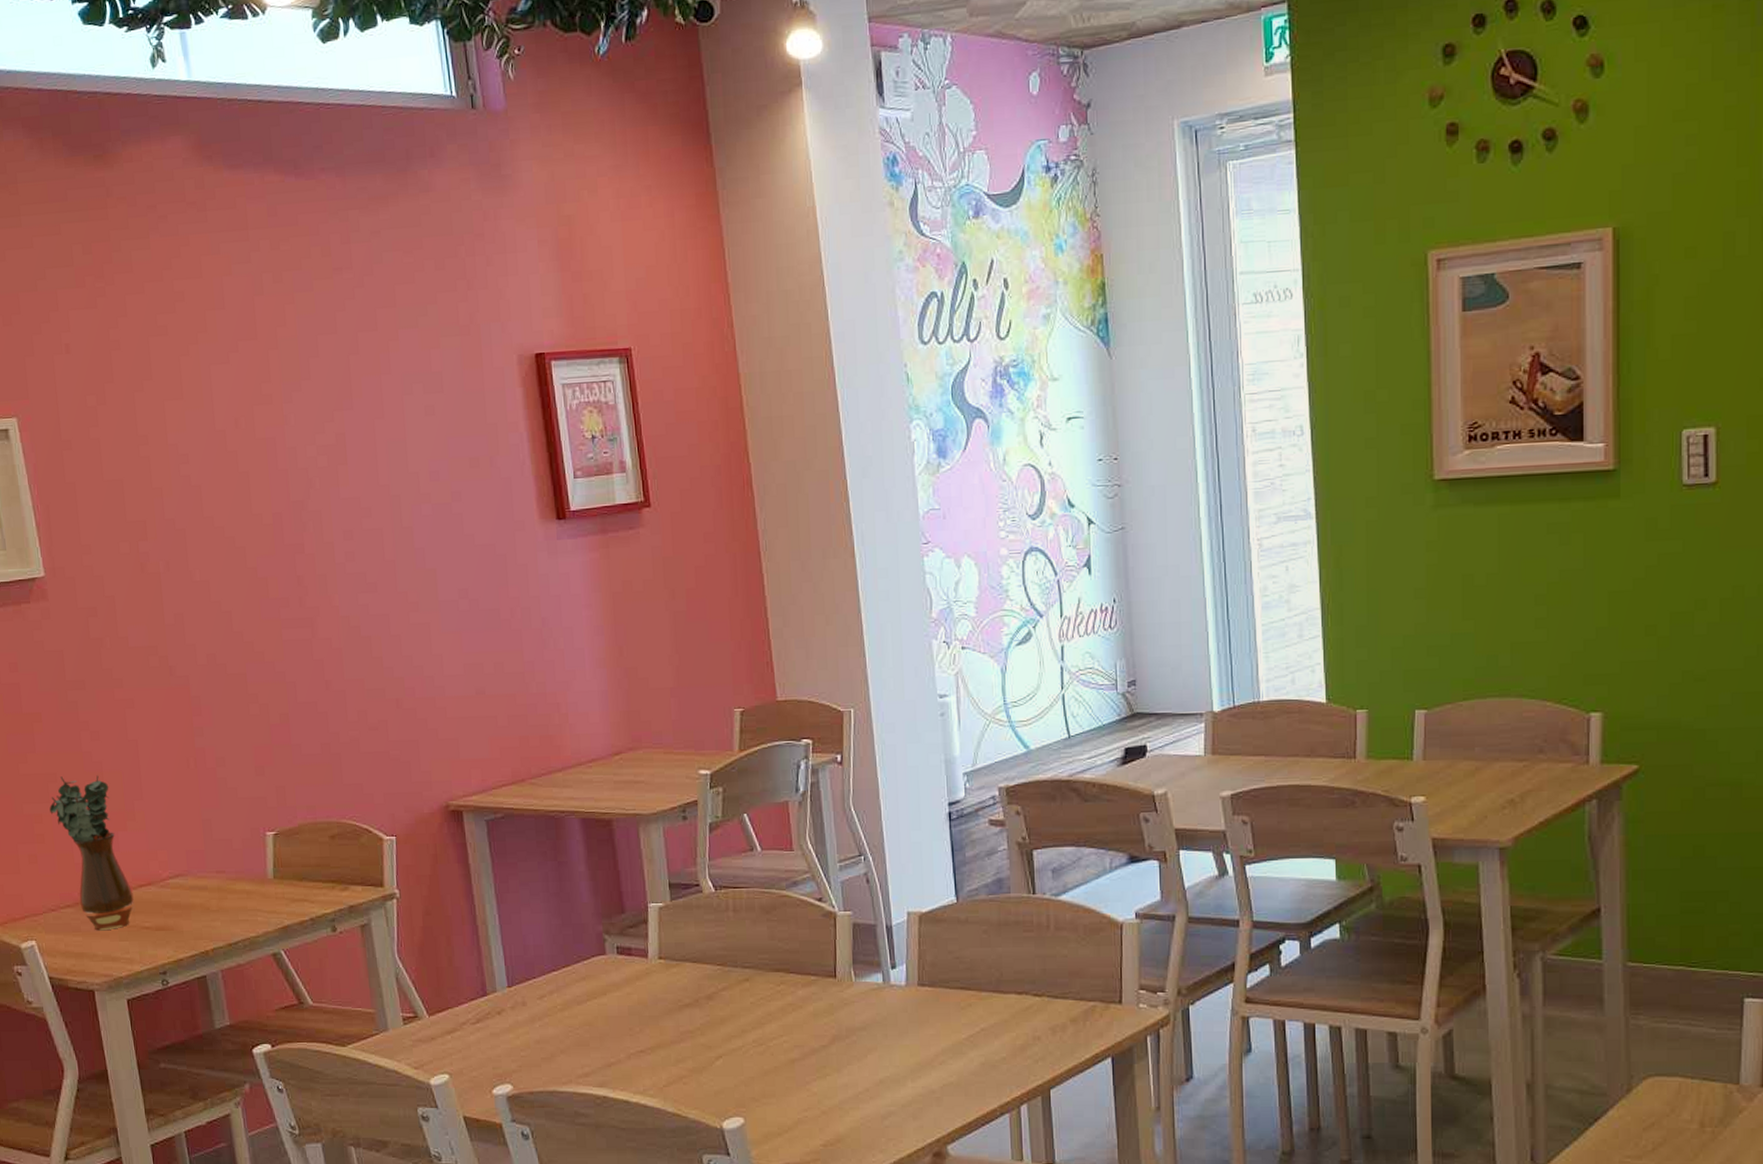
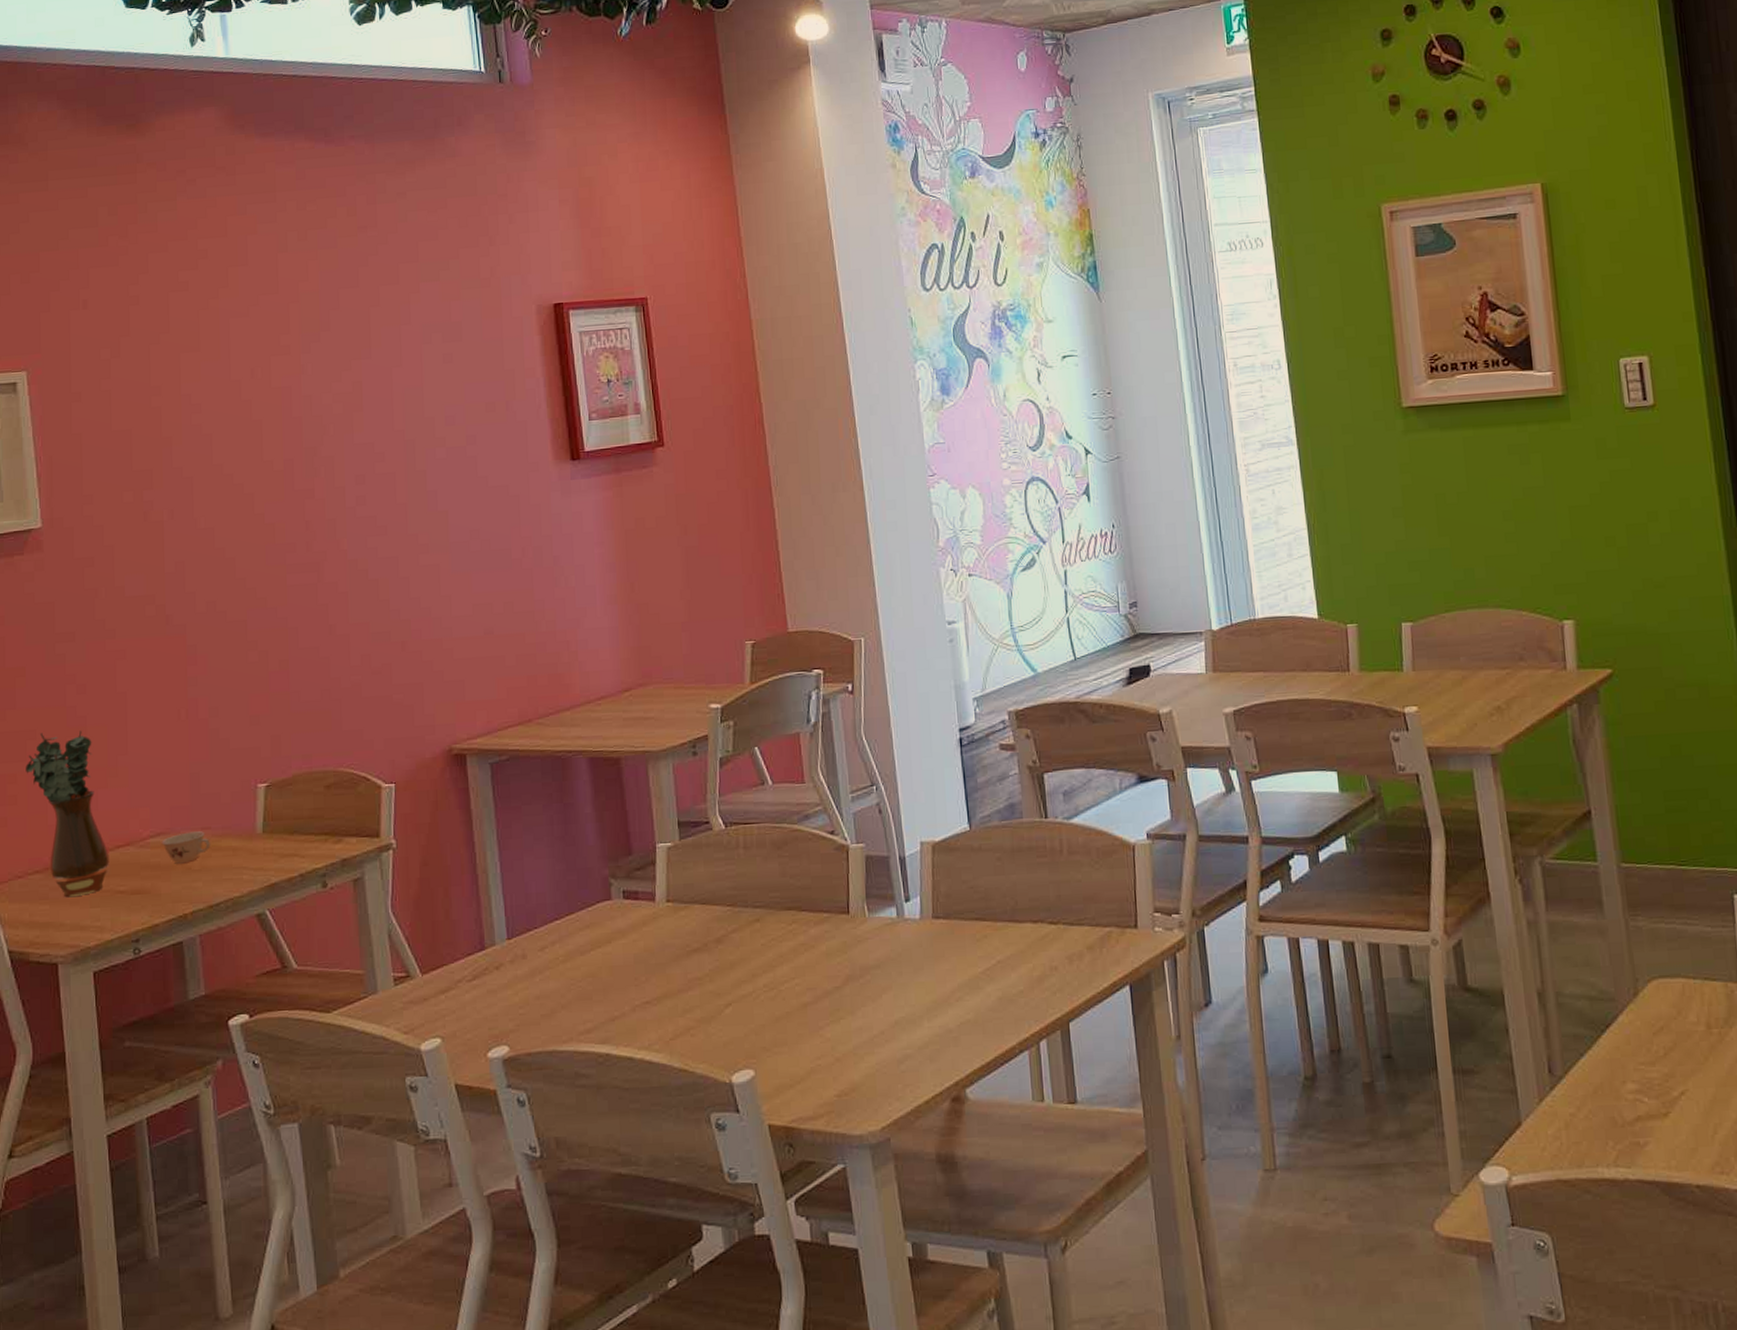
teacup: none [180,874,226,905] -> present [162,831,210,865]

